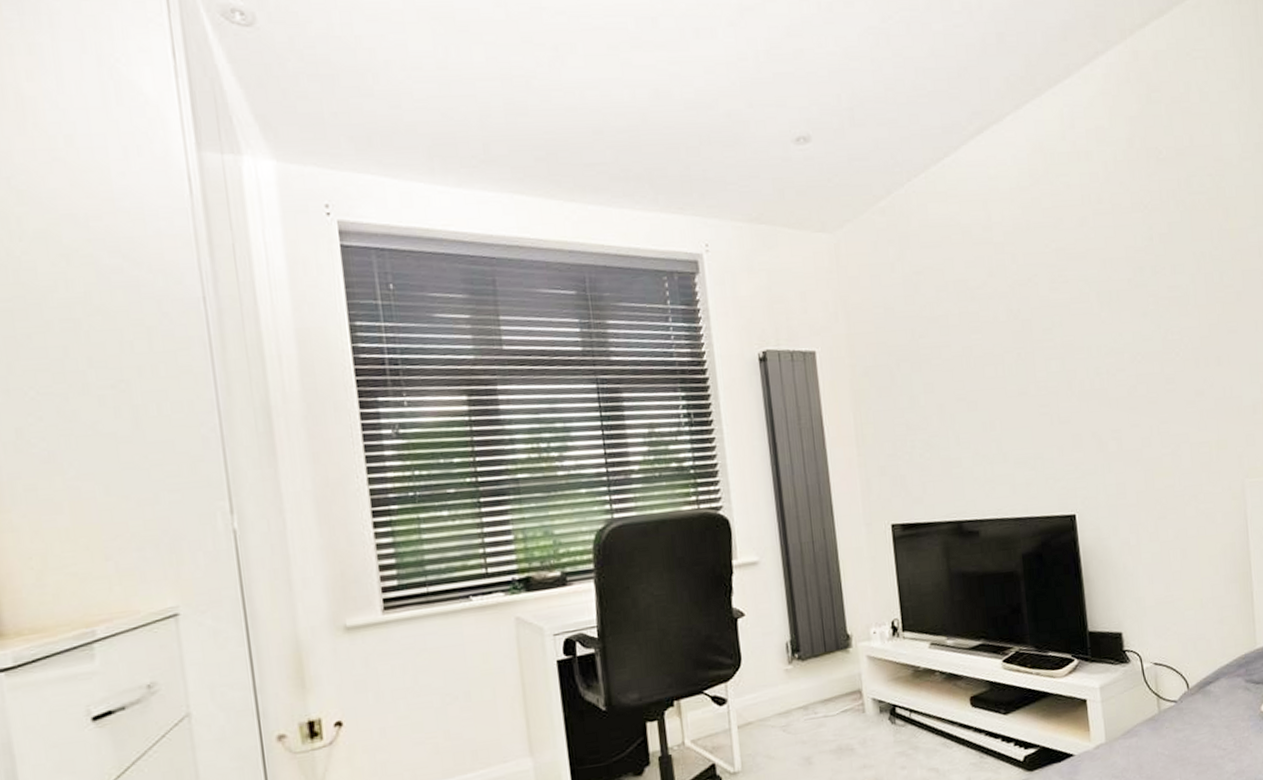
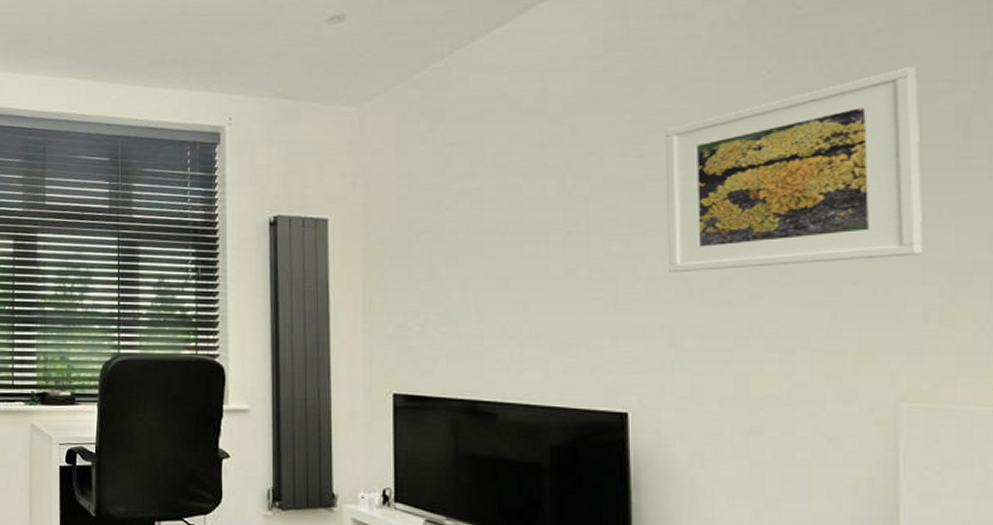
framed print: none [1080,206,1249,386] -> present [665,67,922,273]

